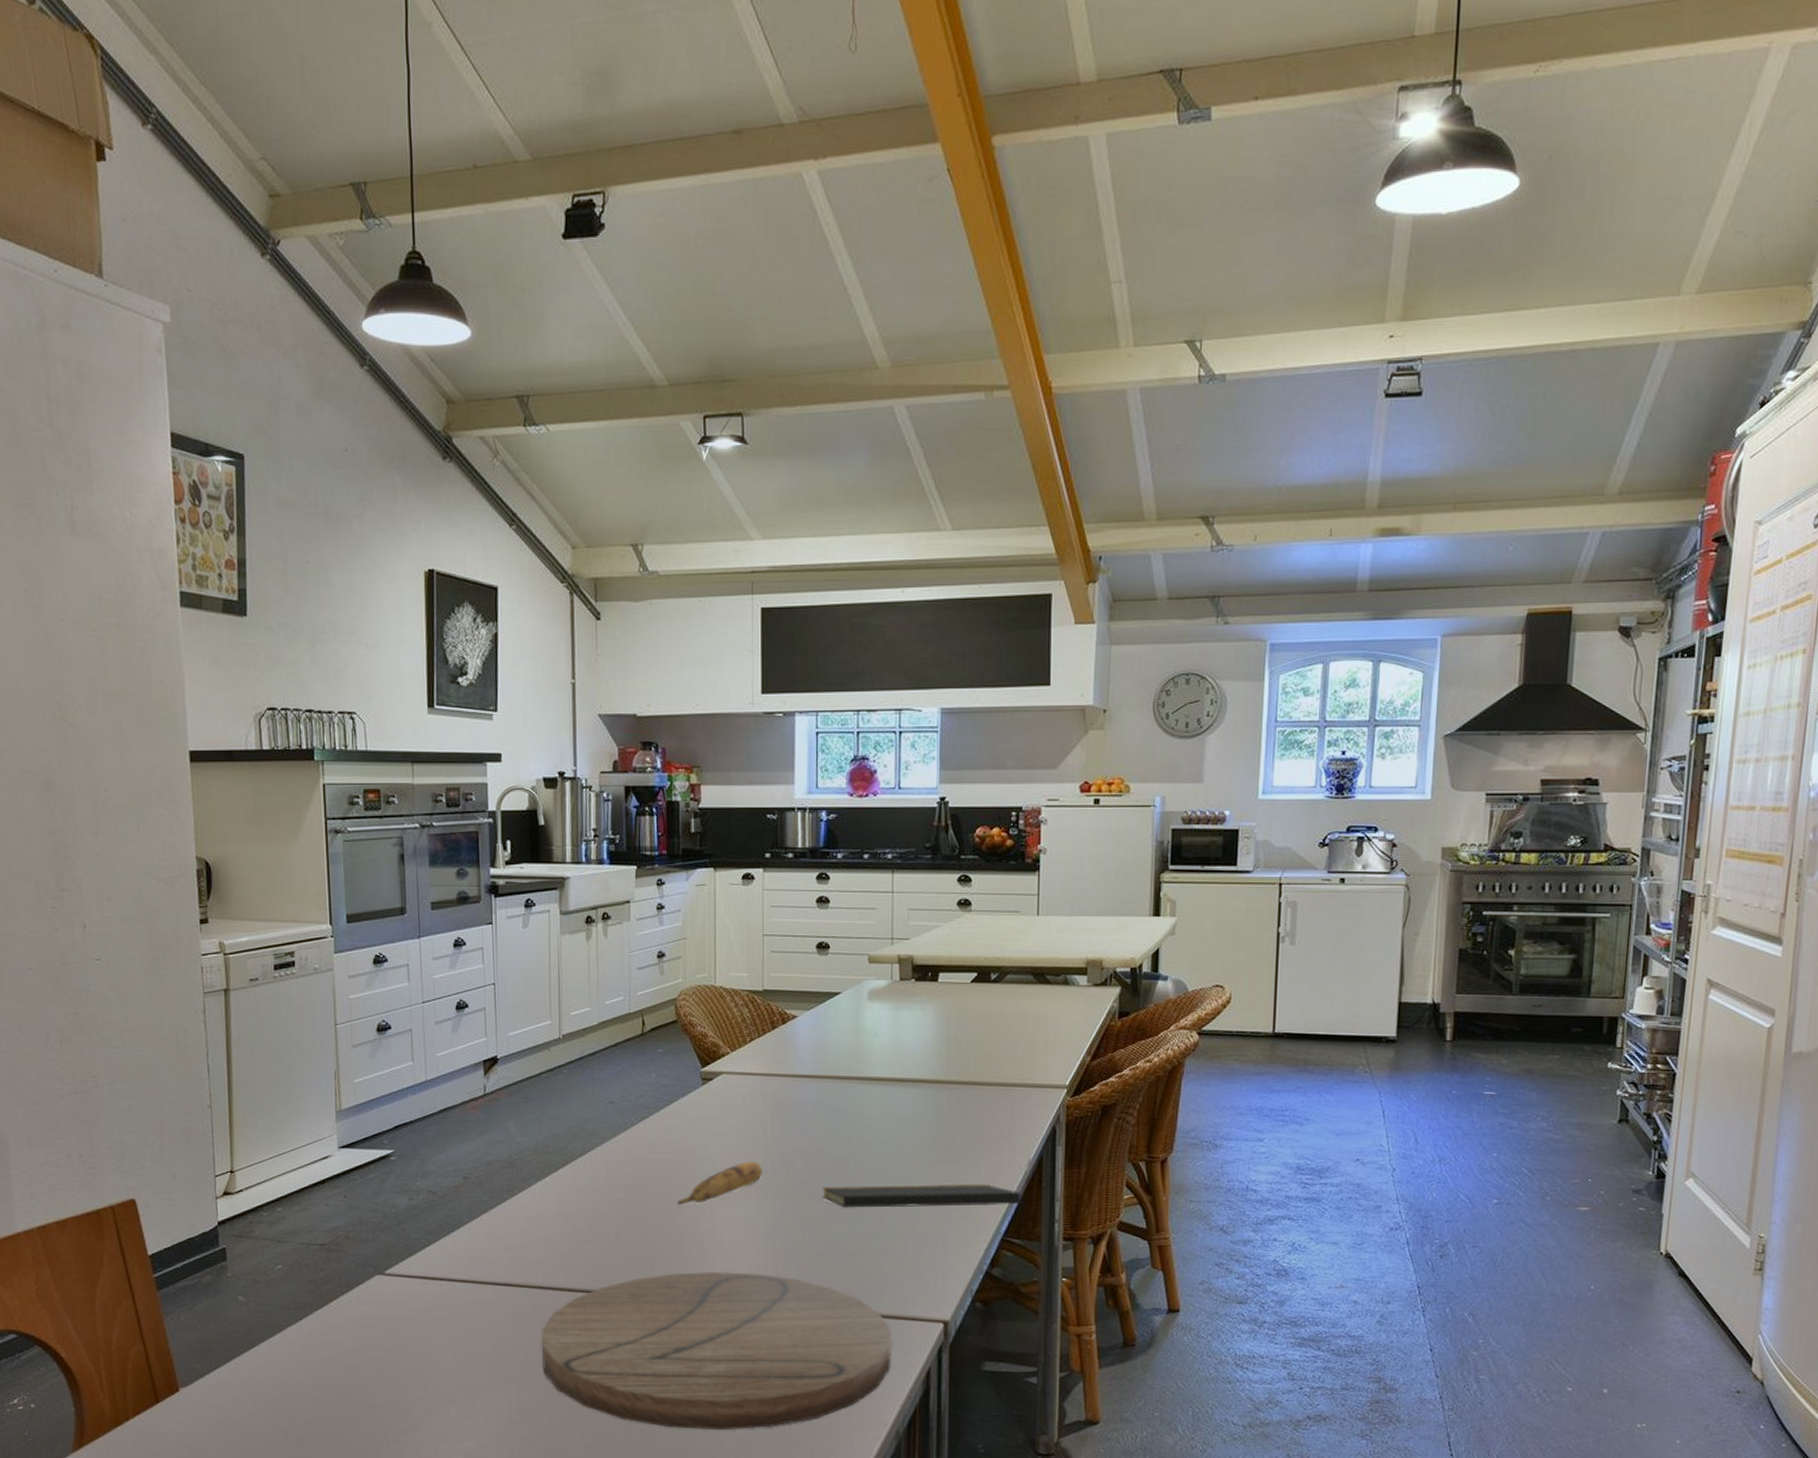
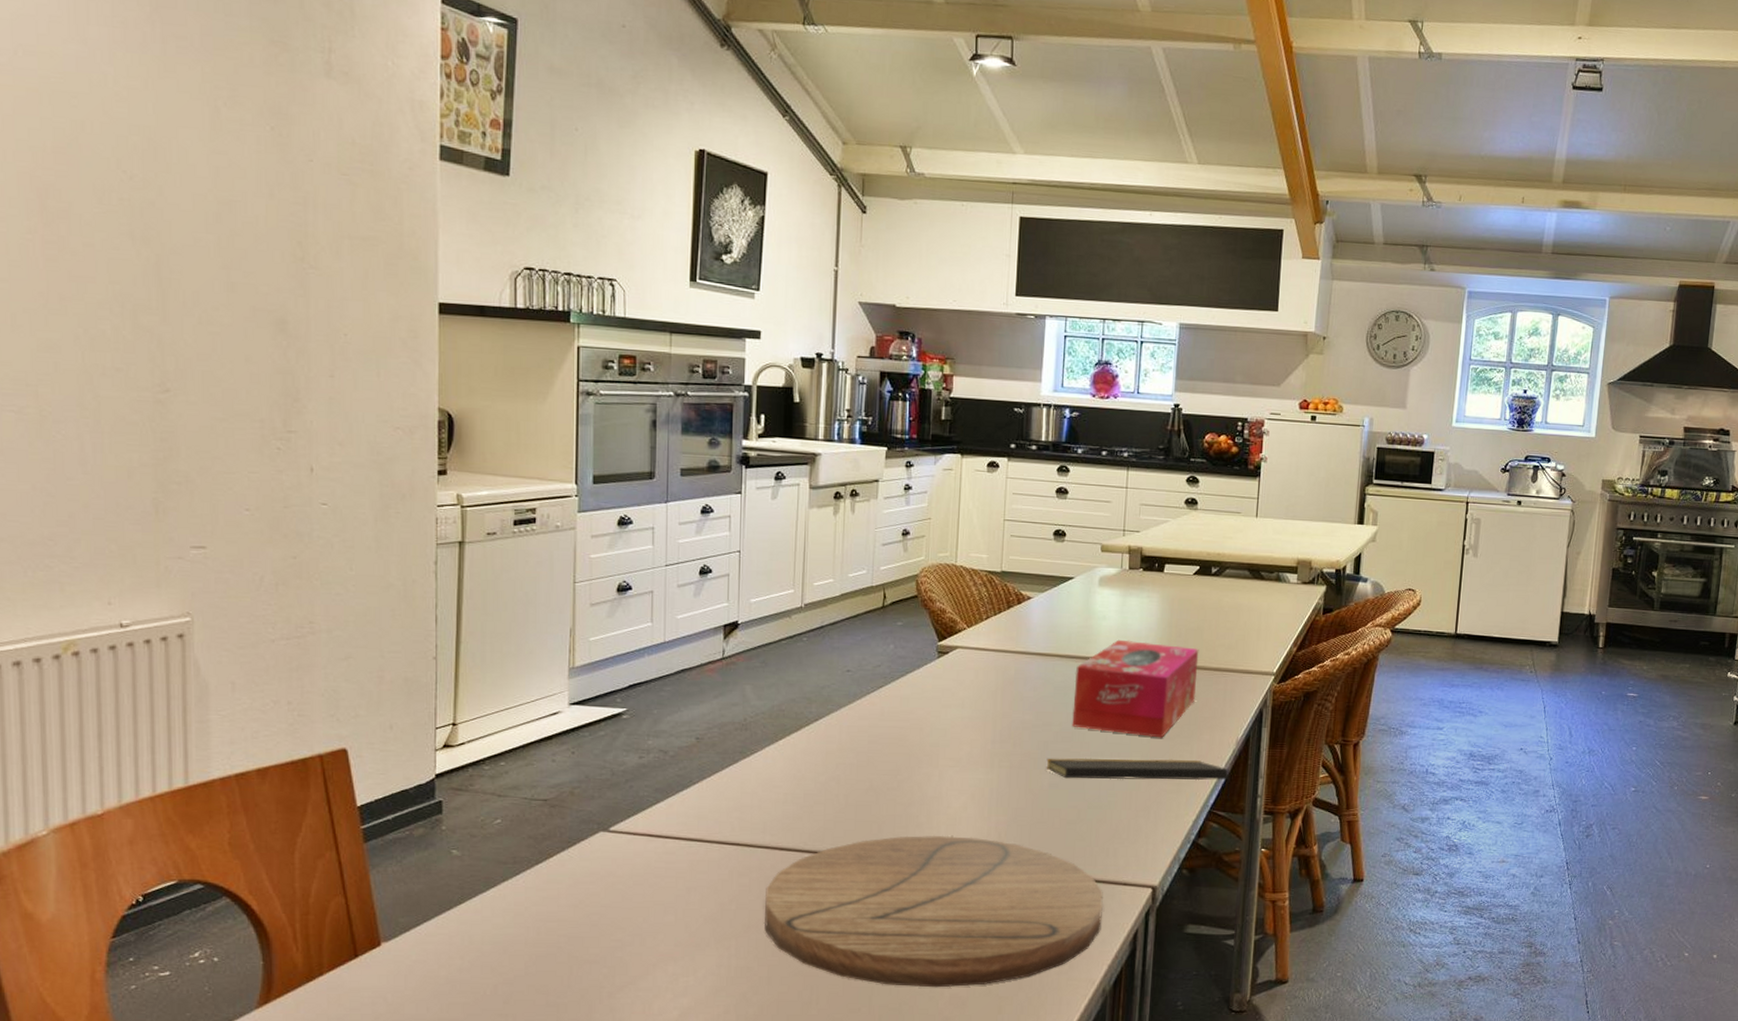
banana: present [677,1161,762,1205] -> none [907,731,991,771]
tissue box: none [847,1057,982,1161] -> present [1072,639,1199,738]

